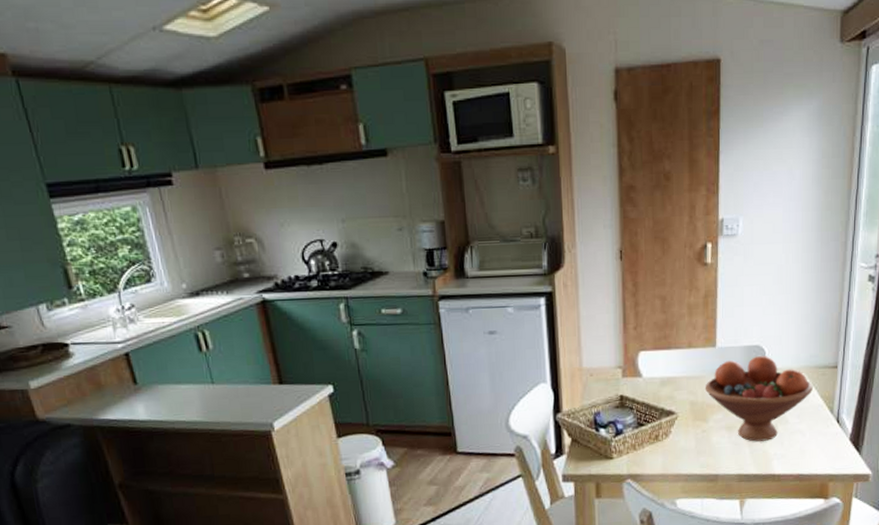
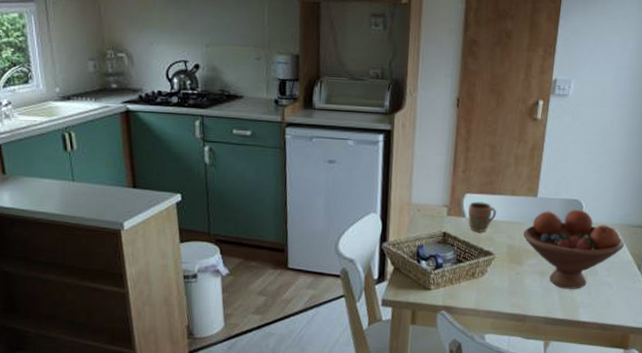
mug: none [643,358,674,391] -> present [467,201,496,232]

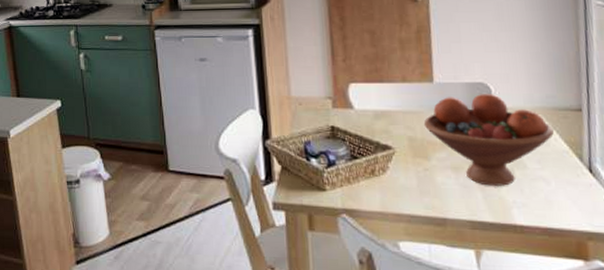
mug: present [467,201,496,232] -> none [354,91,388,124]

